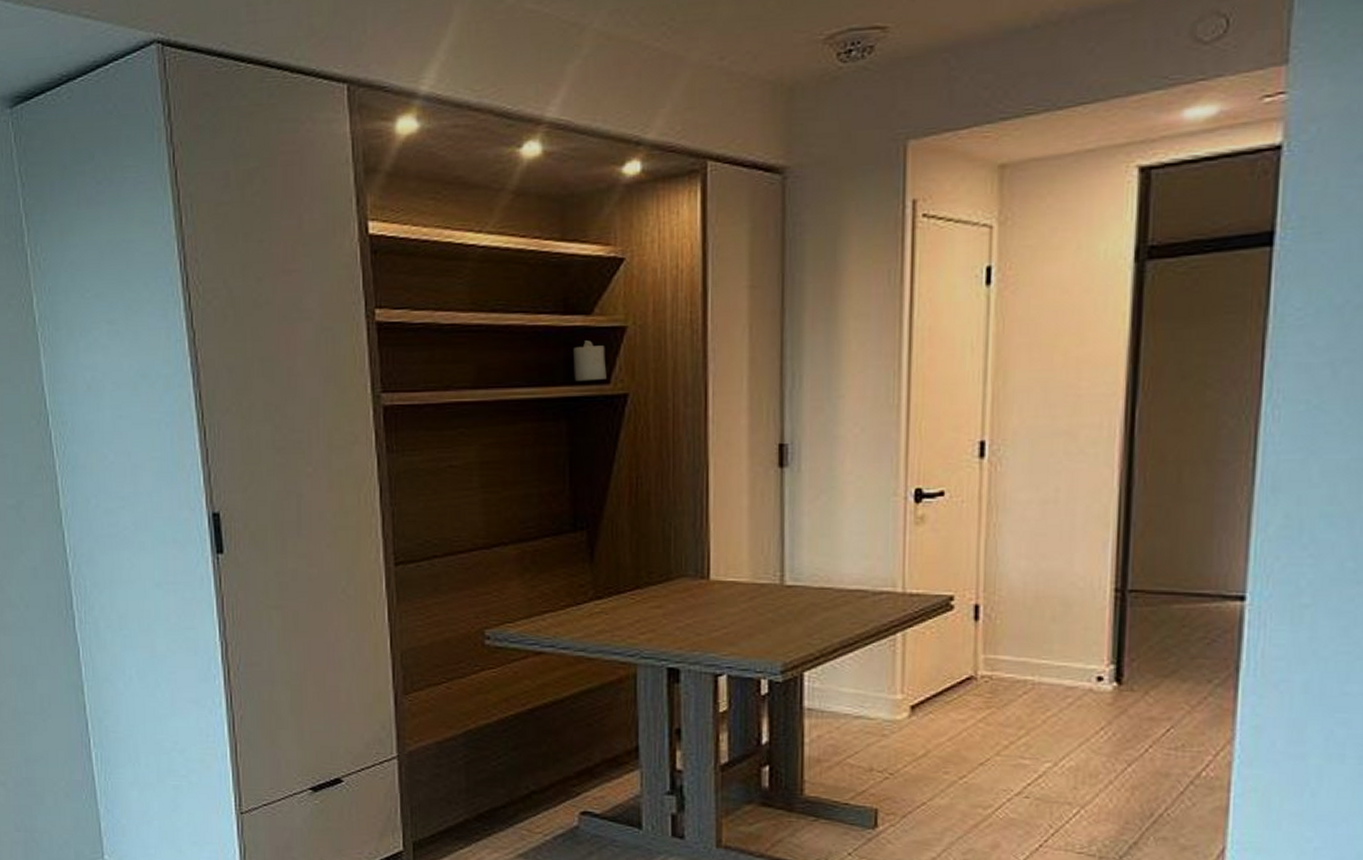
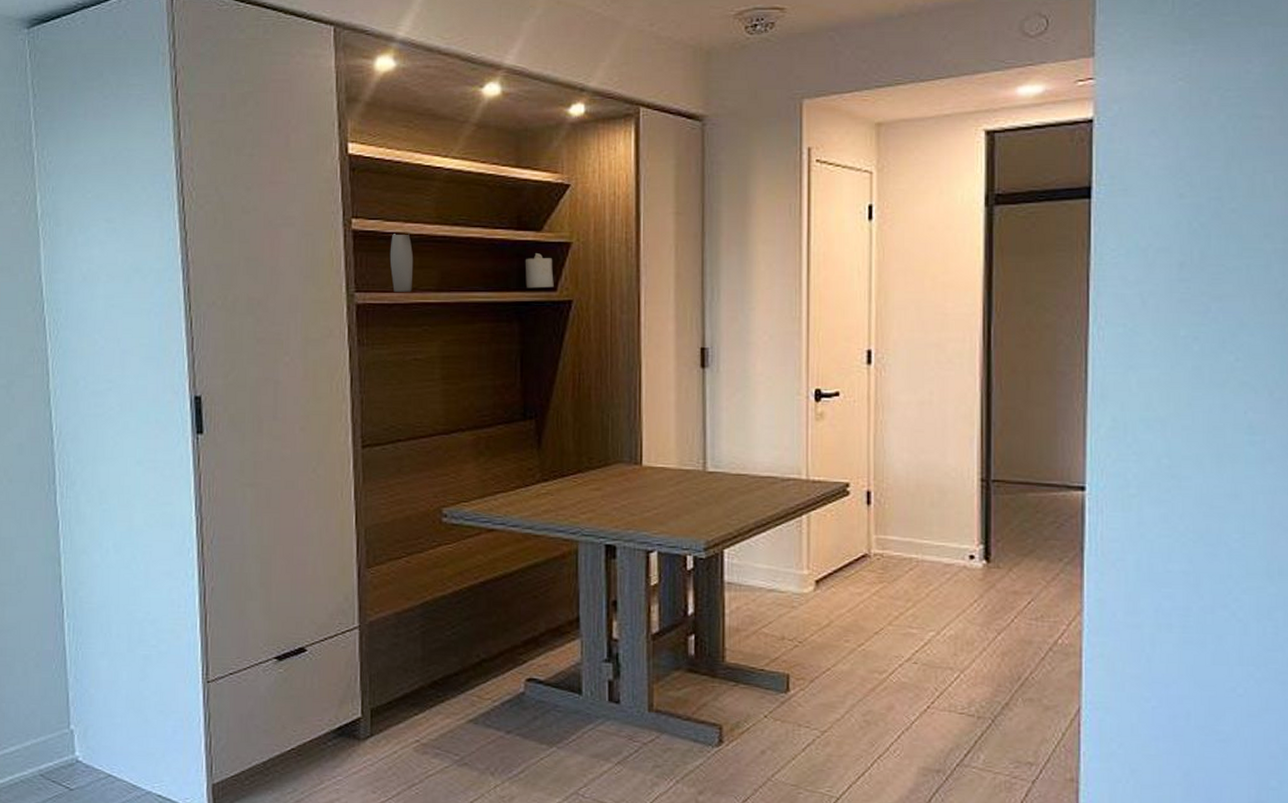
vase: none [419,322,446,392] -> present [389,233,414,293]

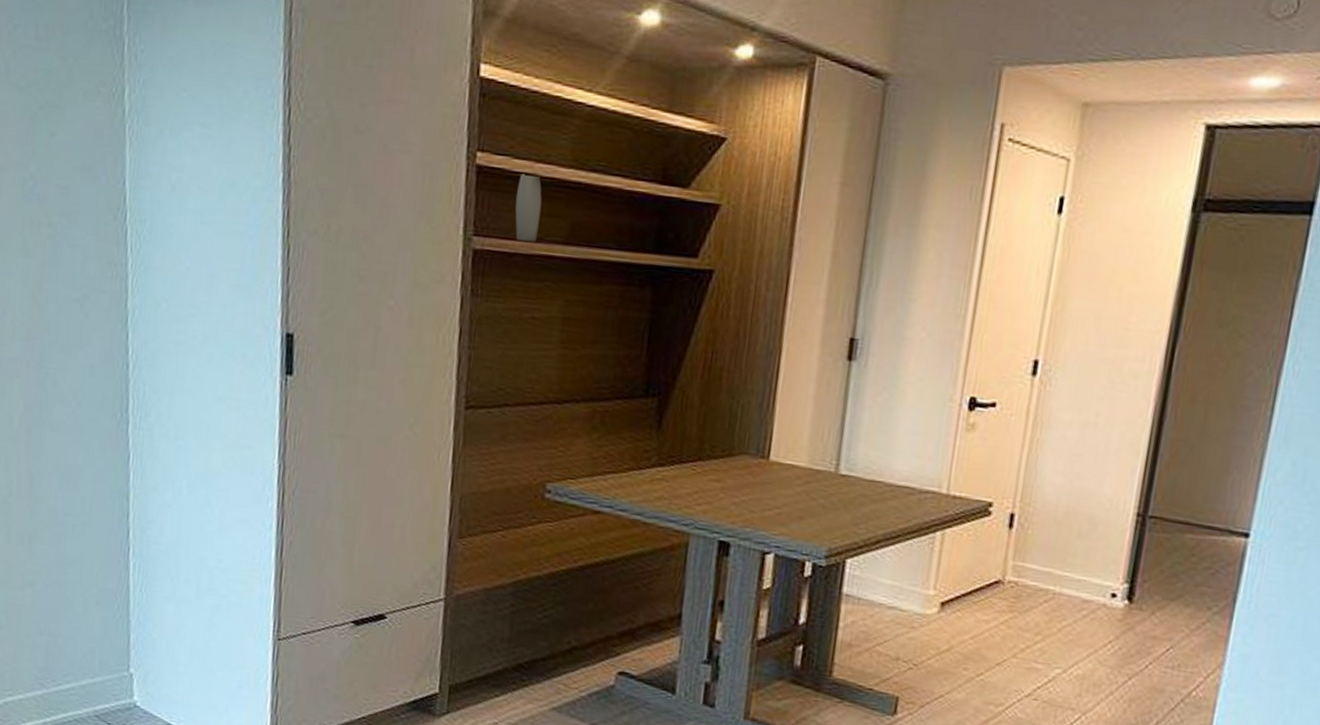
candle: present [525,253,554,289] -> none [663,213,698,254]

